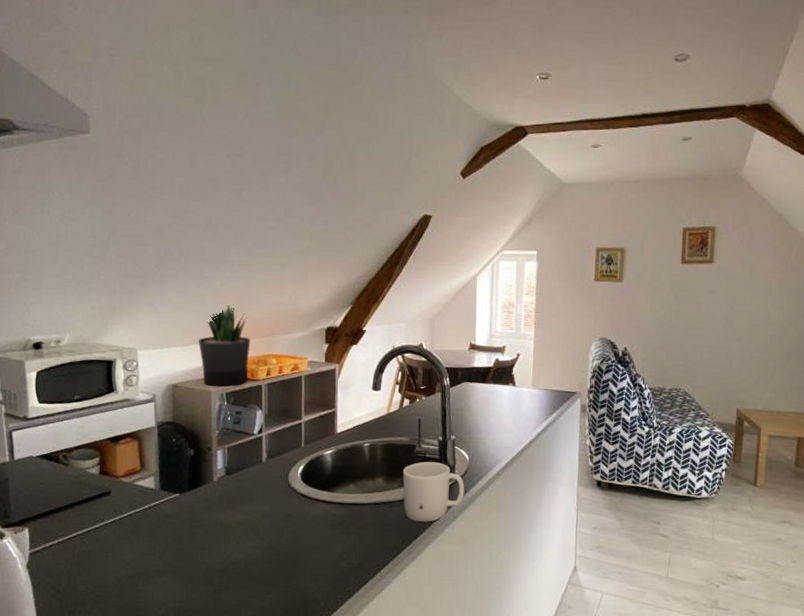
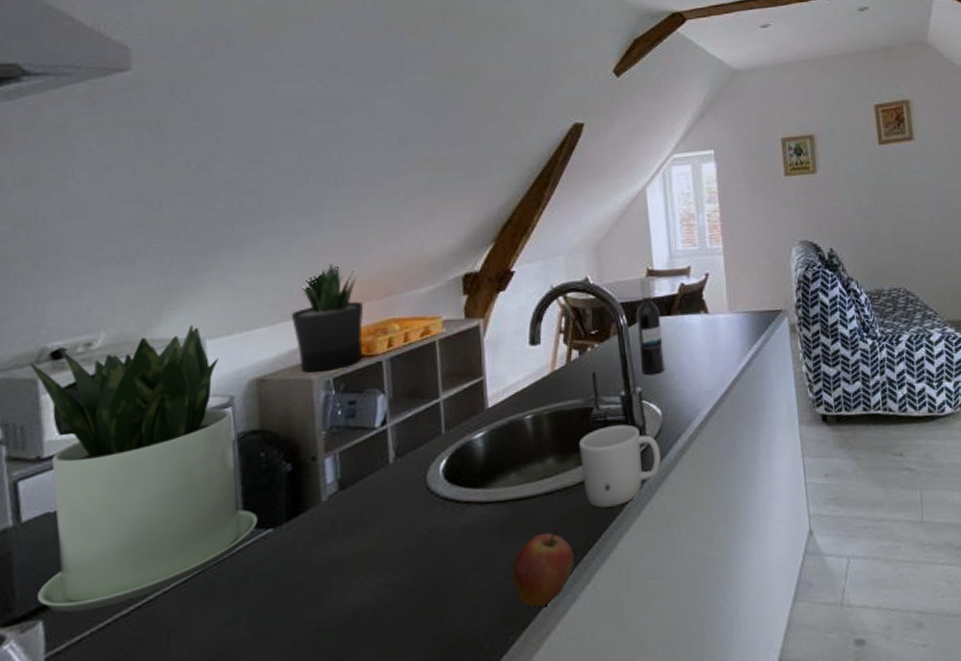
planter: none [19,338,170,527] -> present [29,325,258,613]
fruit: none [344,530,391,584] -> present [512,528,574,607]
wine bottle: none [456,349,477,428] -> present [636,276,665,376]

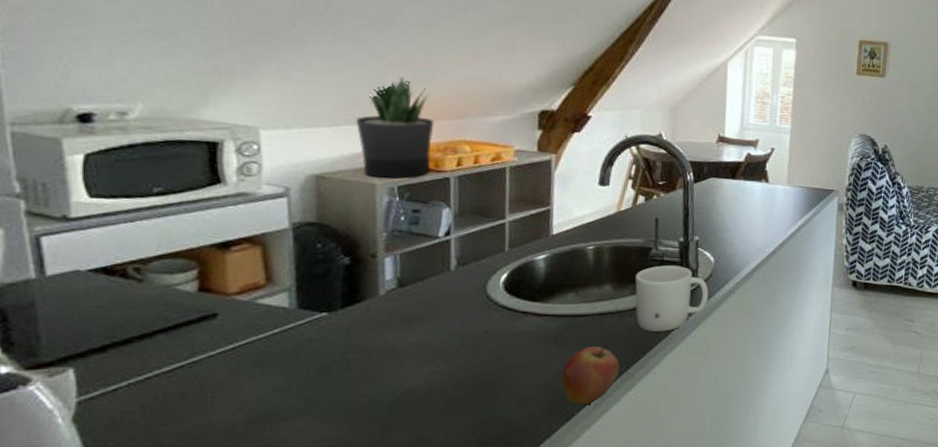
planter: present [29,325,258,613] -> none [51,110,312,364]
wine bottle: present [636,276,665,376] -> none [701,141,725,228]

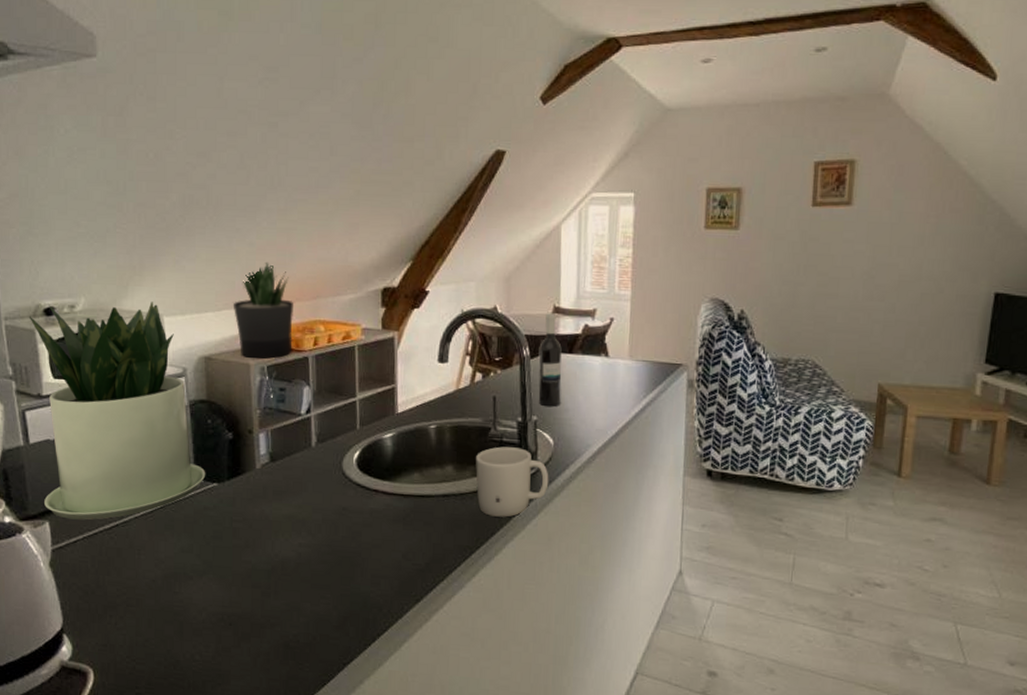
planter: none [51,110,312,364] -> present [28,301,206,520]
fruit: present [560,343,620,404] -> none [409,526,464,588]
wine bottle: none [701,141,725,228] -> present [538,313,562,408]

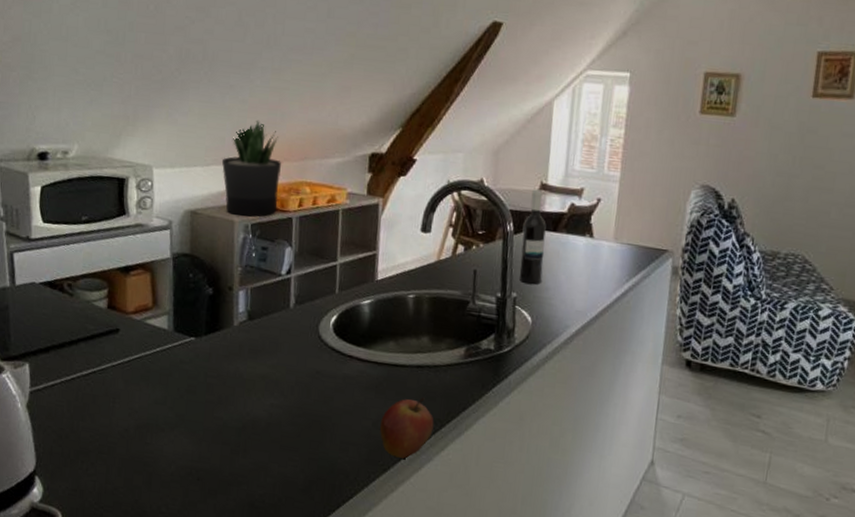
planter: present [28,301,206,520] -> none [23,150,184,365]
fruit: none [409,526,464,588] -> present [379,397,434,459]
mug: present [475,446,549,518] -> none [451,321,525,393]

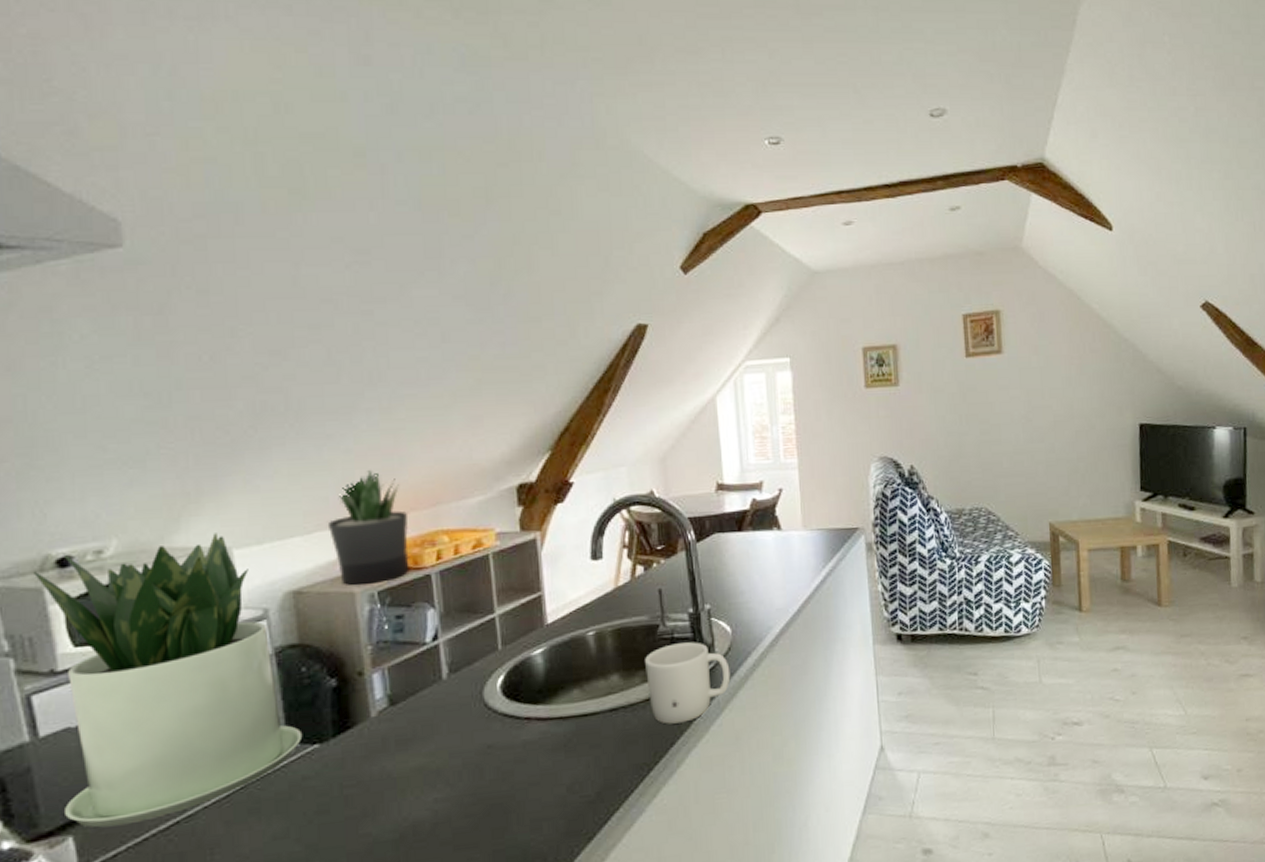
planter: none [23,150,184,365] -> present [32,533,303,828]
fruit: present [379,397,434,459] -> none [576,744,641,821]
mug: none [451,321,525,393] -> present [645,642,731,724]
wine bottle: present [519,189,546,286] -> none [705,491,735,593]

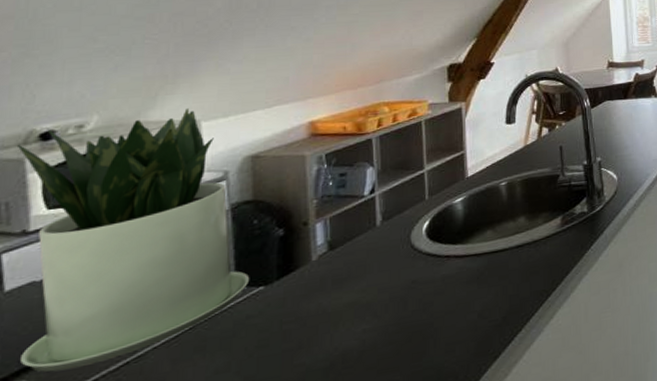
planter: present [327,470,409,586] -> none [286,55,355,150]
mug: present [645,642,731,724] -> none [547,188,616,257]

